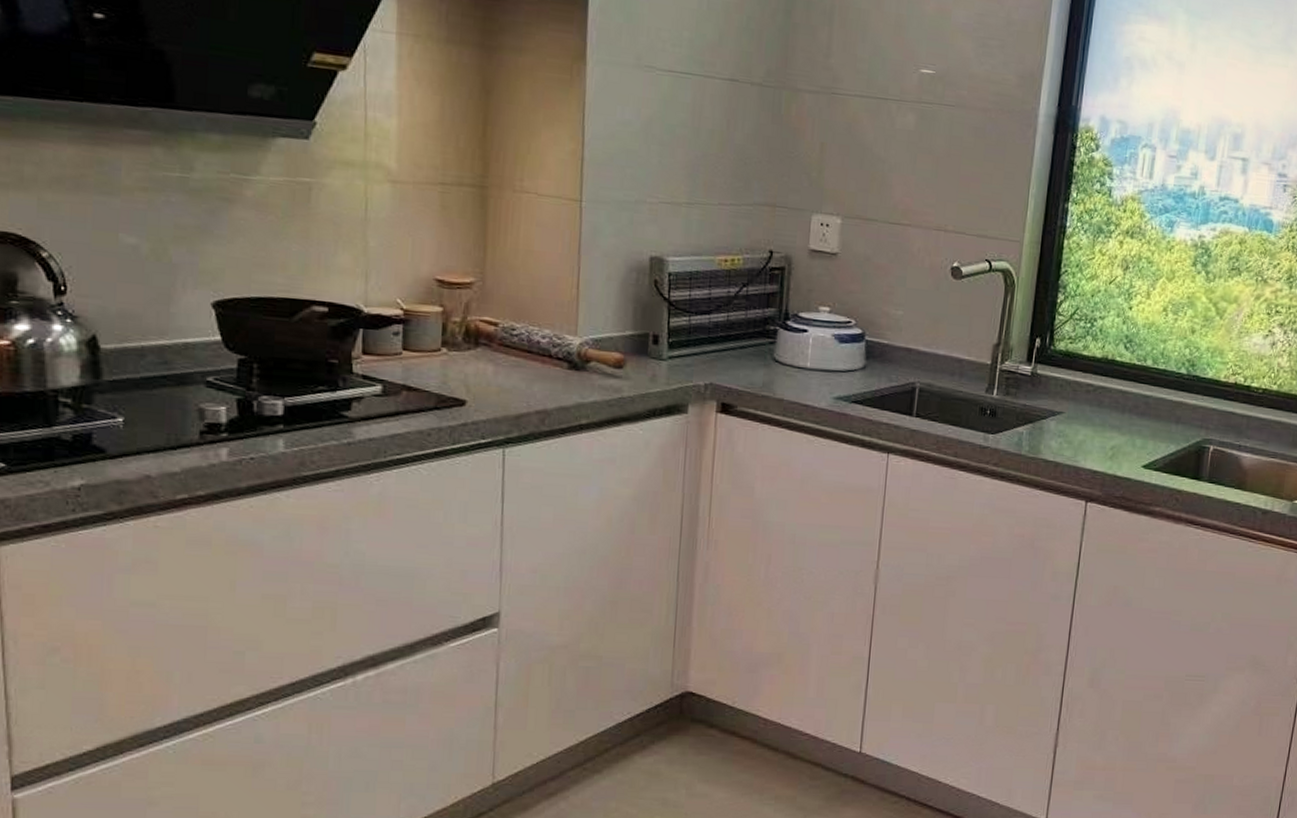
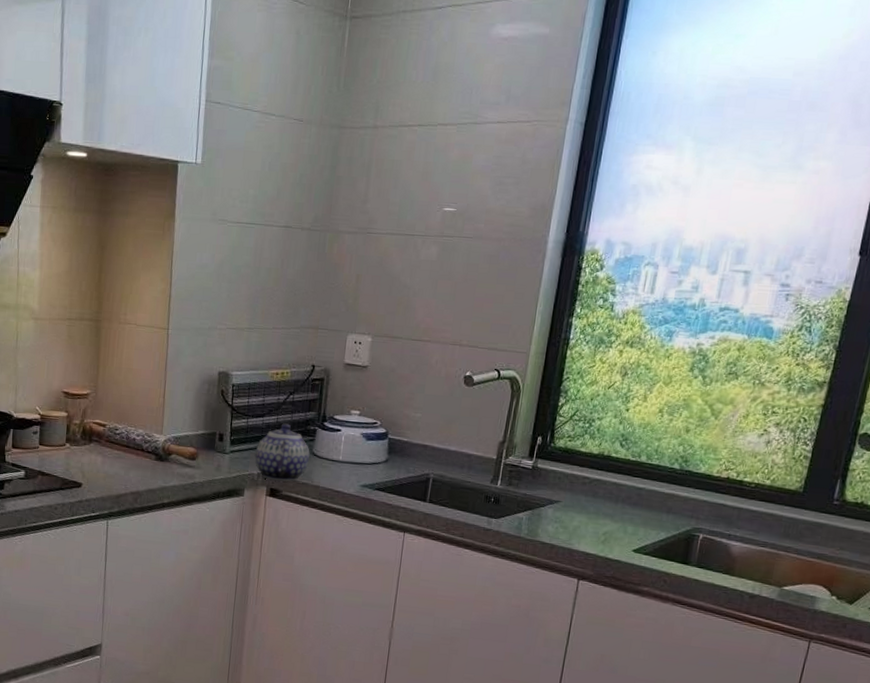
teapot: none [700,322,770,395] -> present [254,423,310,482]

